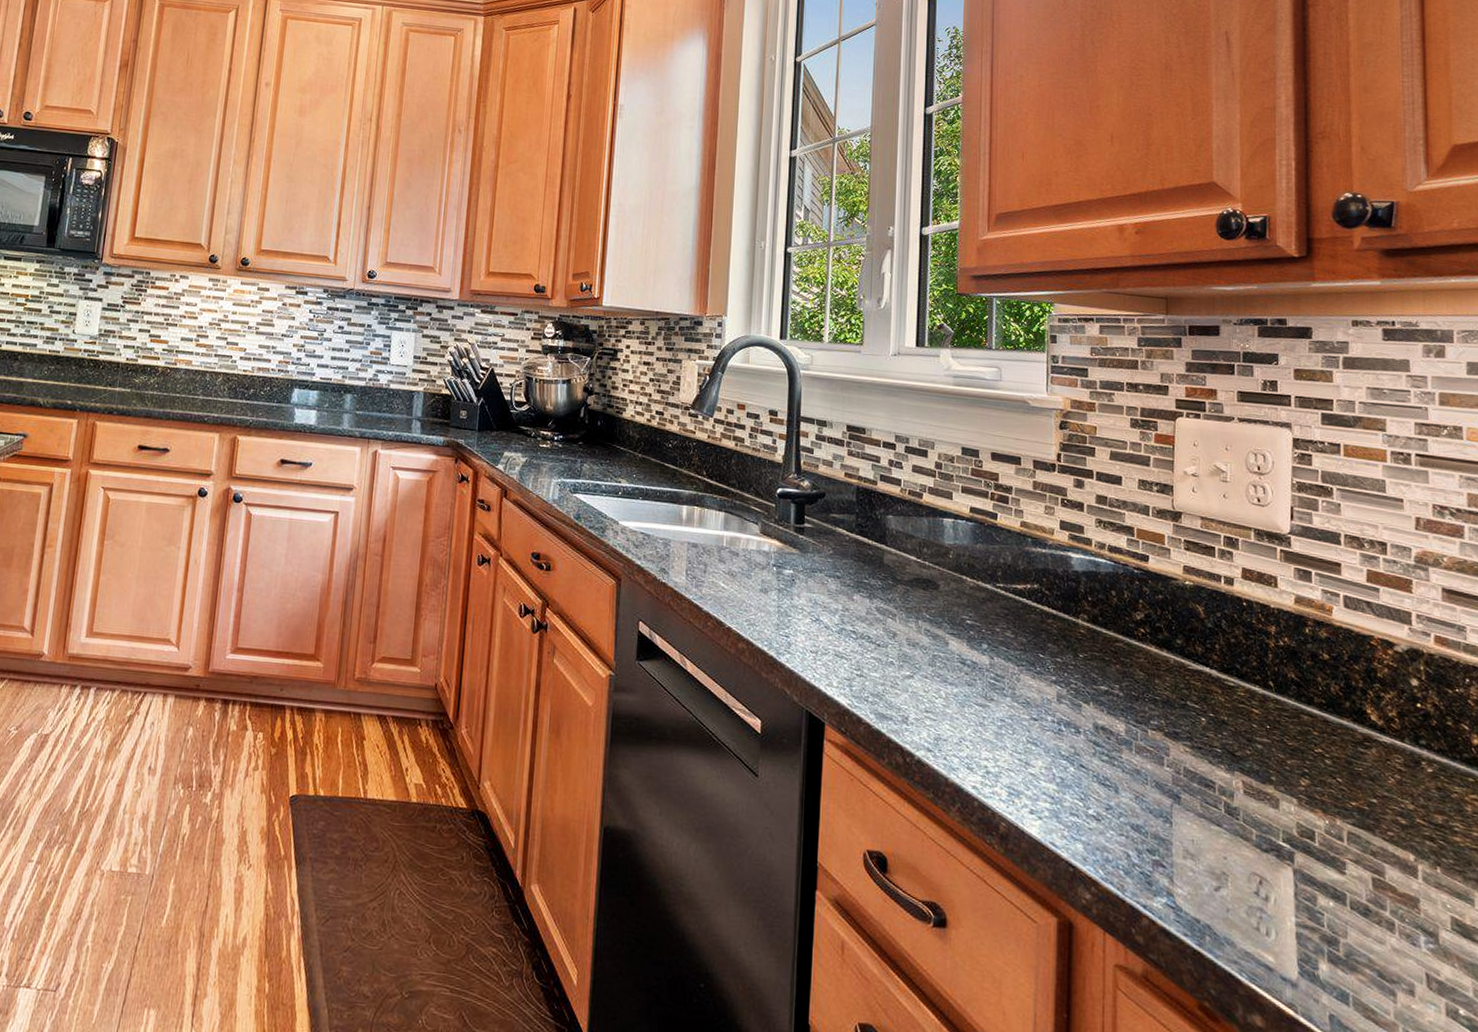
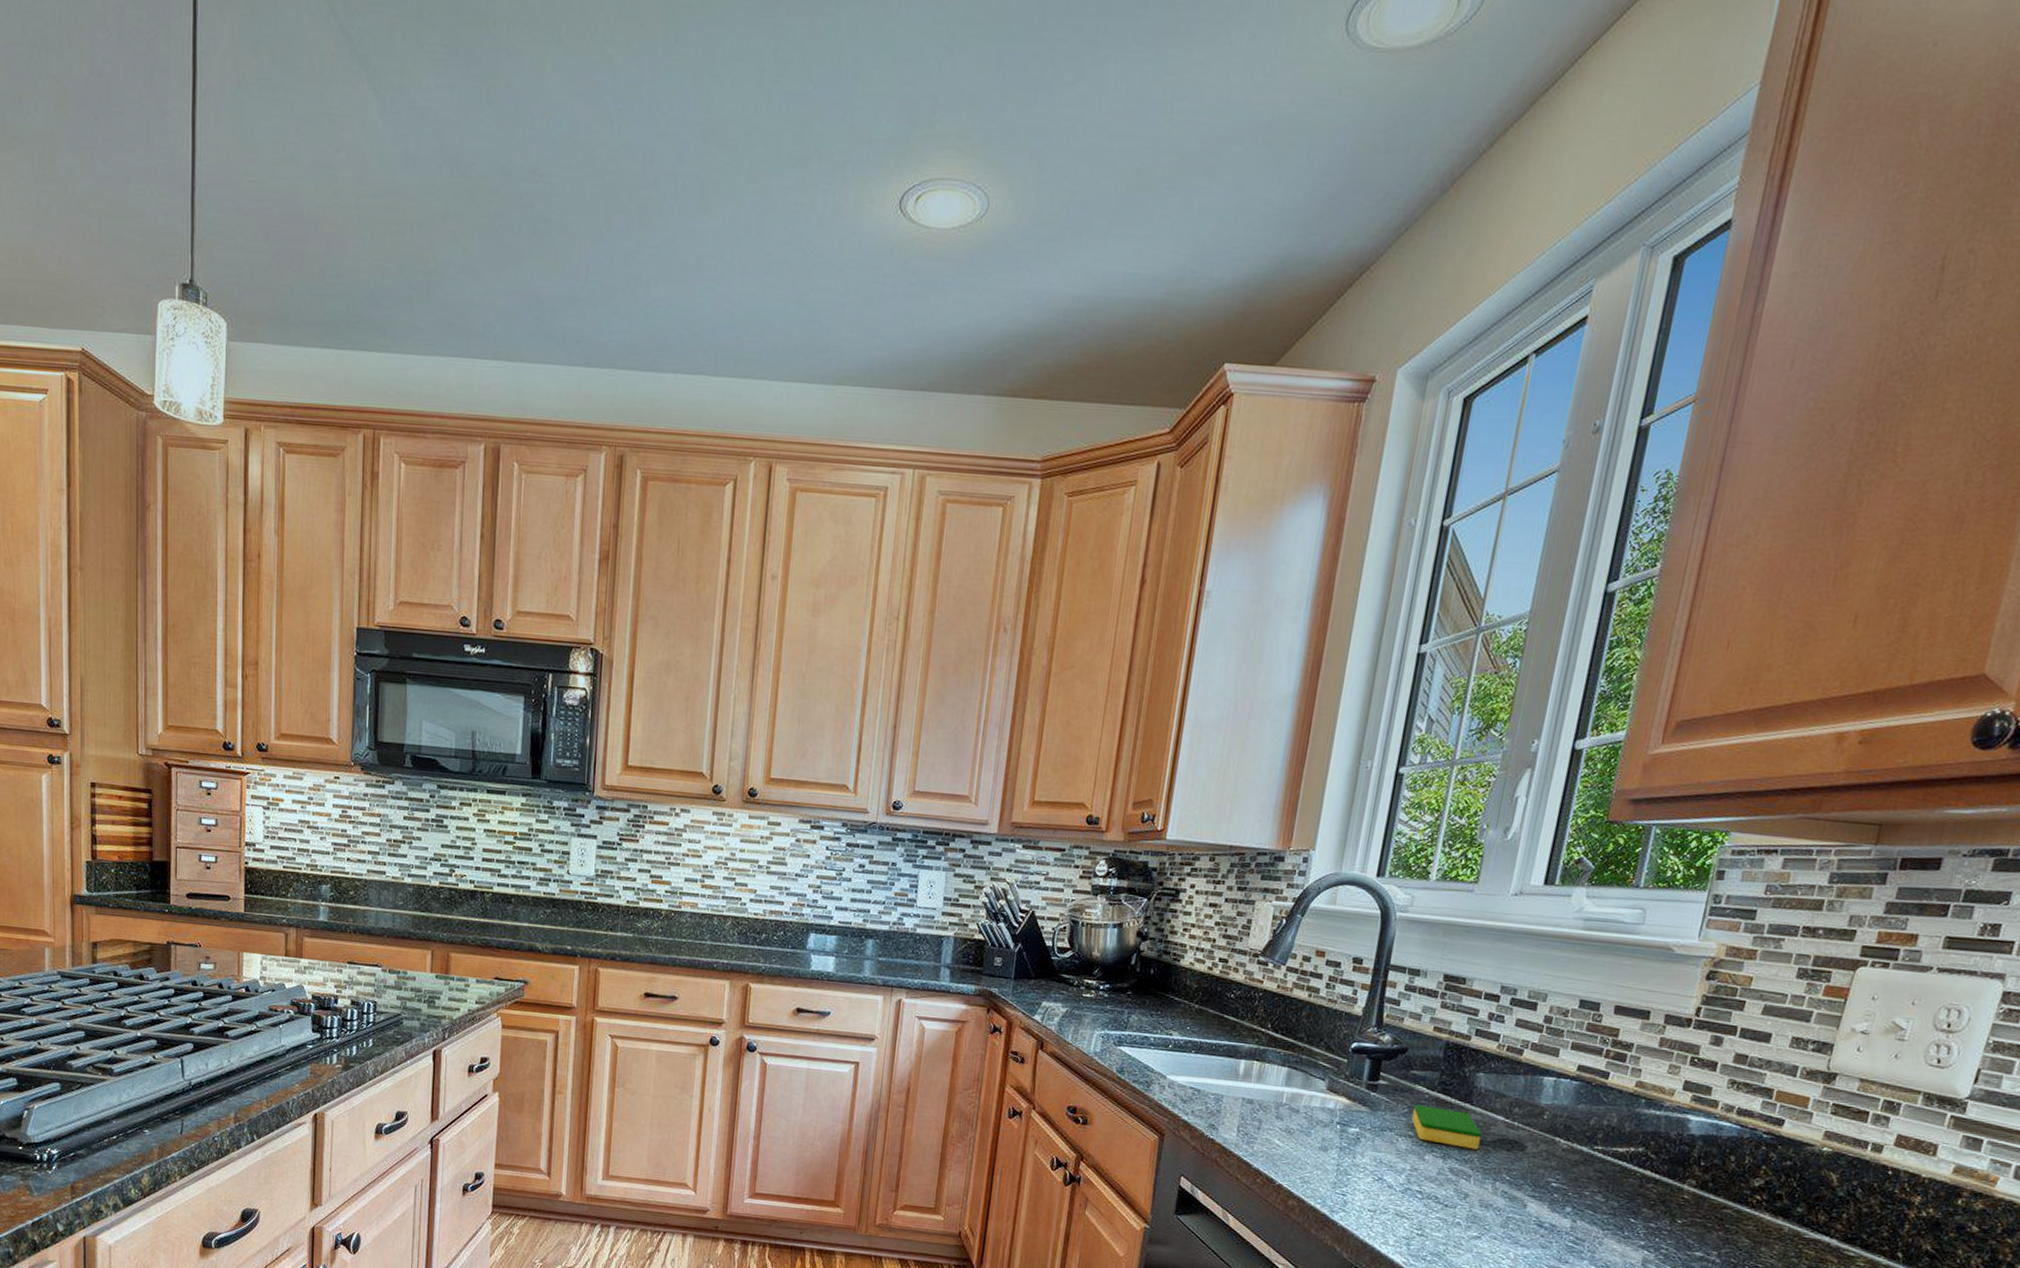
dish sponge: none [836,545,899,589] -> present [1411,1104,1482,1150]

